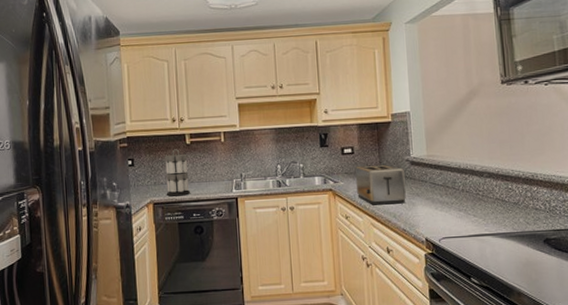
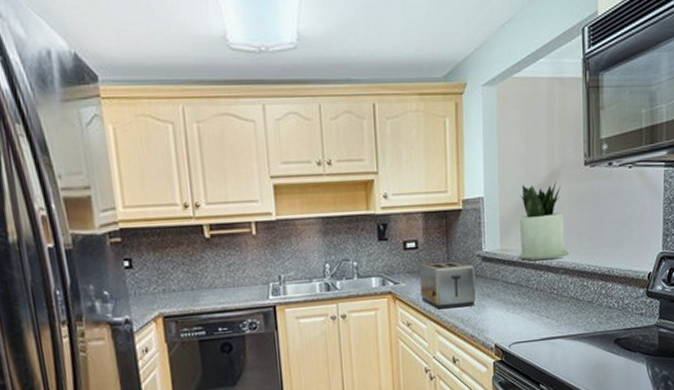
spice rack: present [165,149,190,197] -> none [175,245,213,307]
planter: none [442,97,493,166] -> present [517,180,570,261]

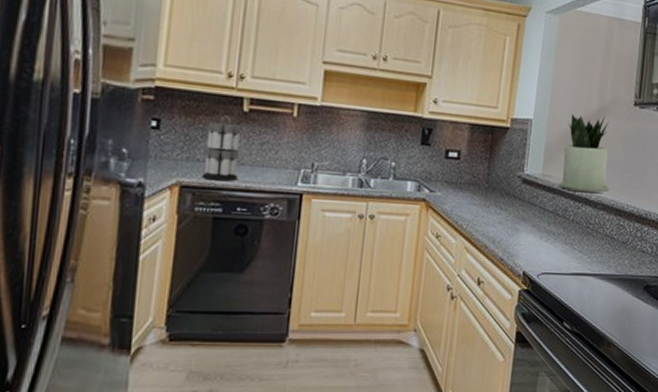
spice rack: none [175,245,213,307] -> present [201,115,242,182]
toaster: present [420,260,476,310] -> none [455,175,514,228]

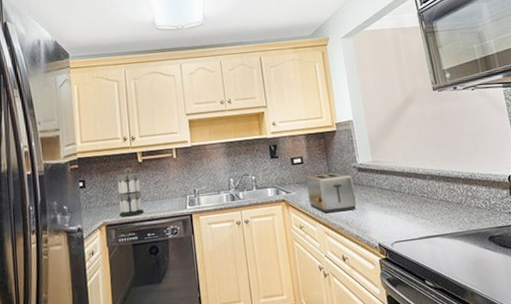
toaster: none [455,175,514,228] -> present [306,172,357,214]
planter: present [557,114,610,194] -> none [383,103,433,170]

